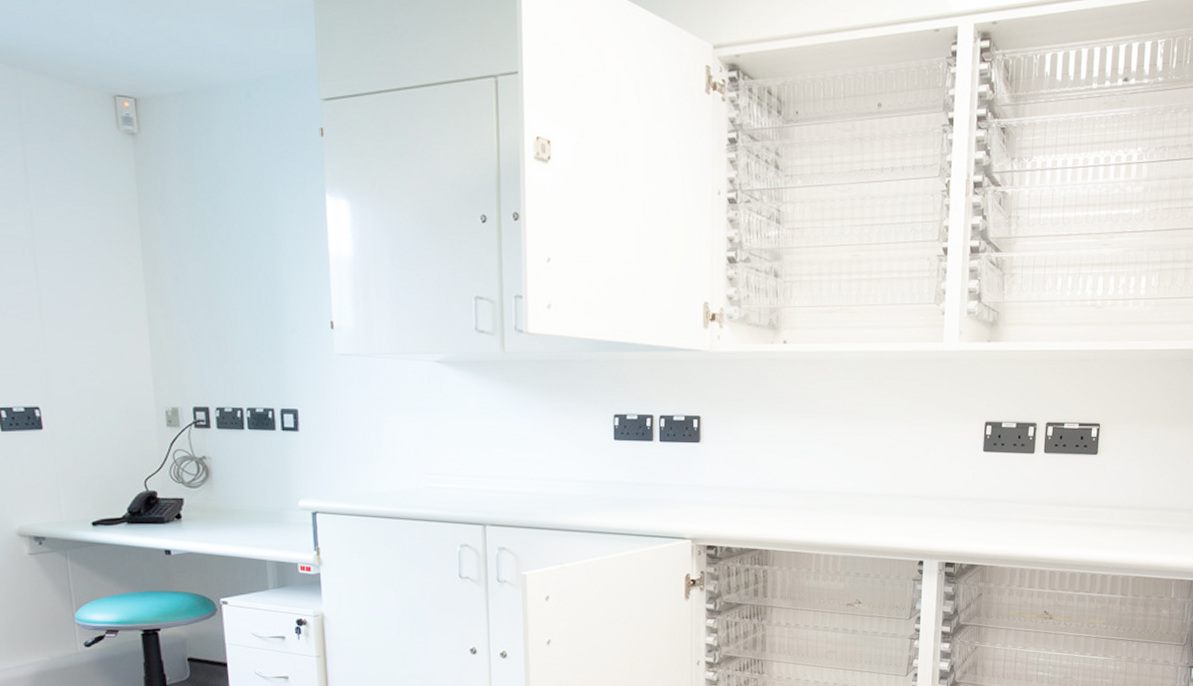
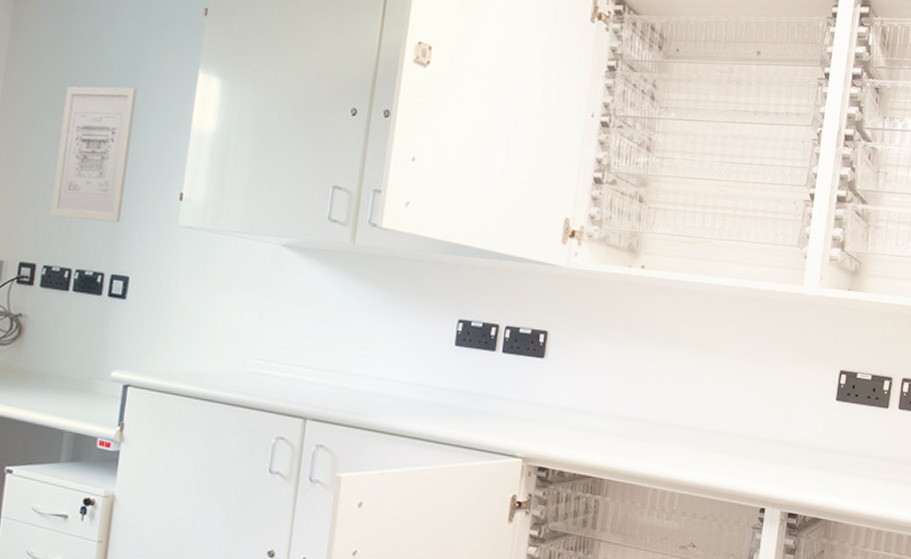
wall art: none [202,220,279,359] -> present [50,86,138,223]

